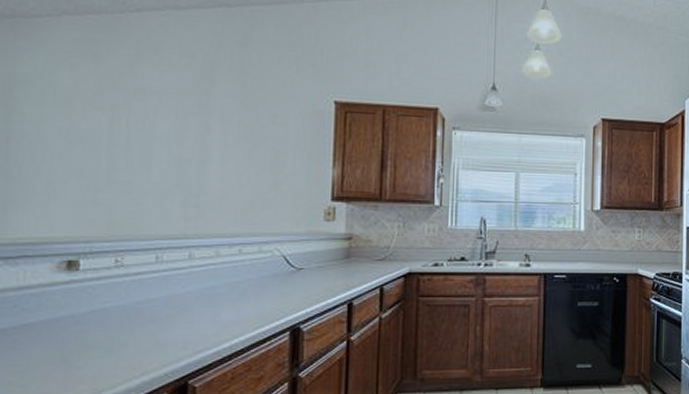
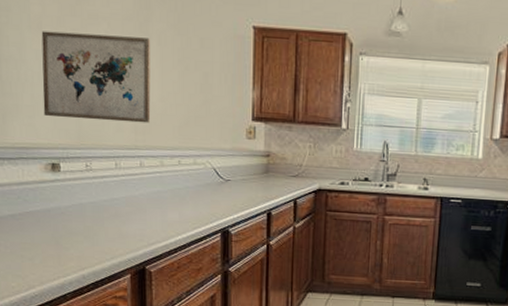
wall art: none [62,106,210,208] -> present [41,31,151,124]

